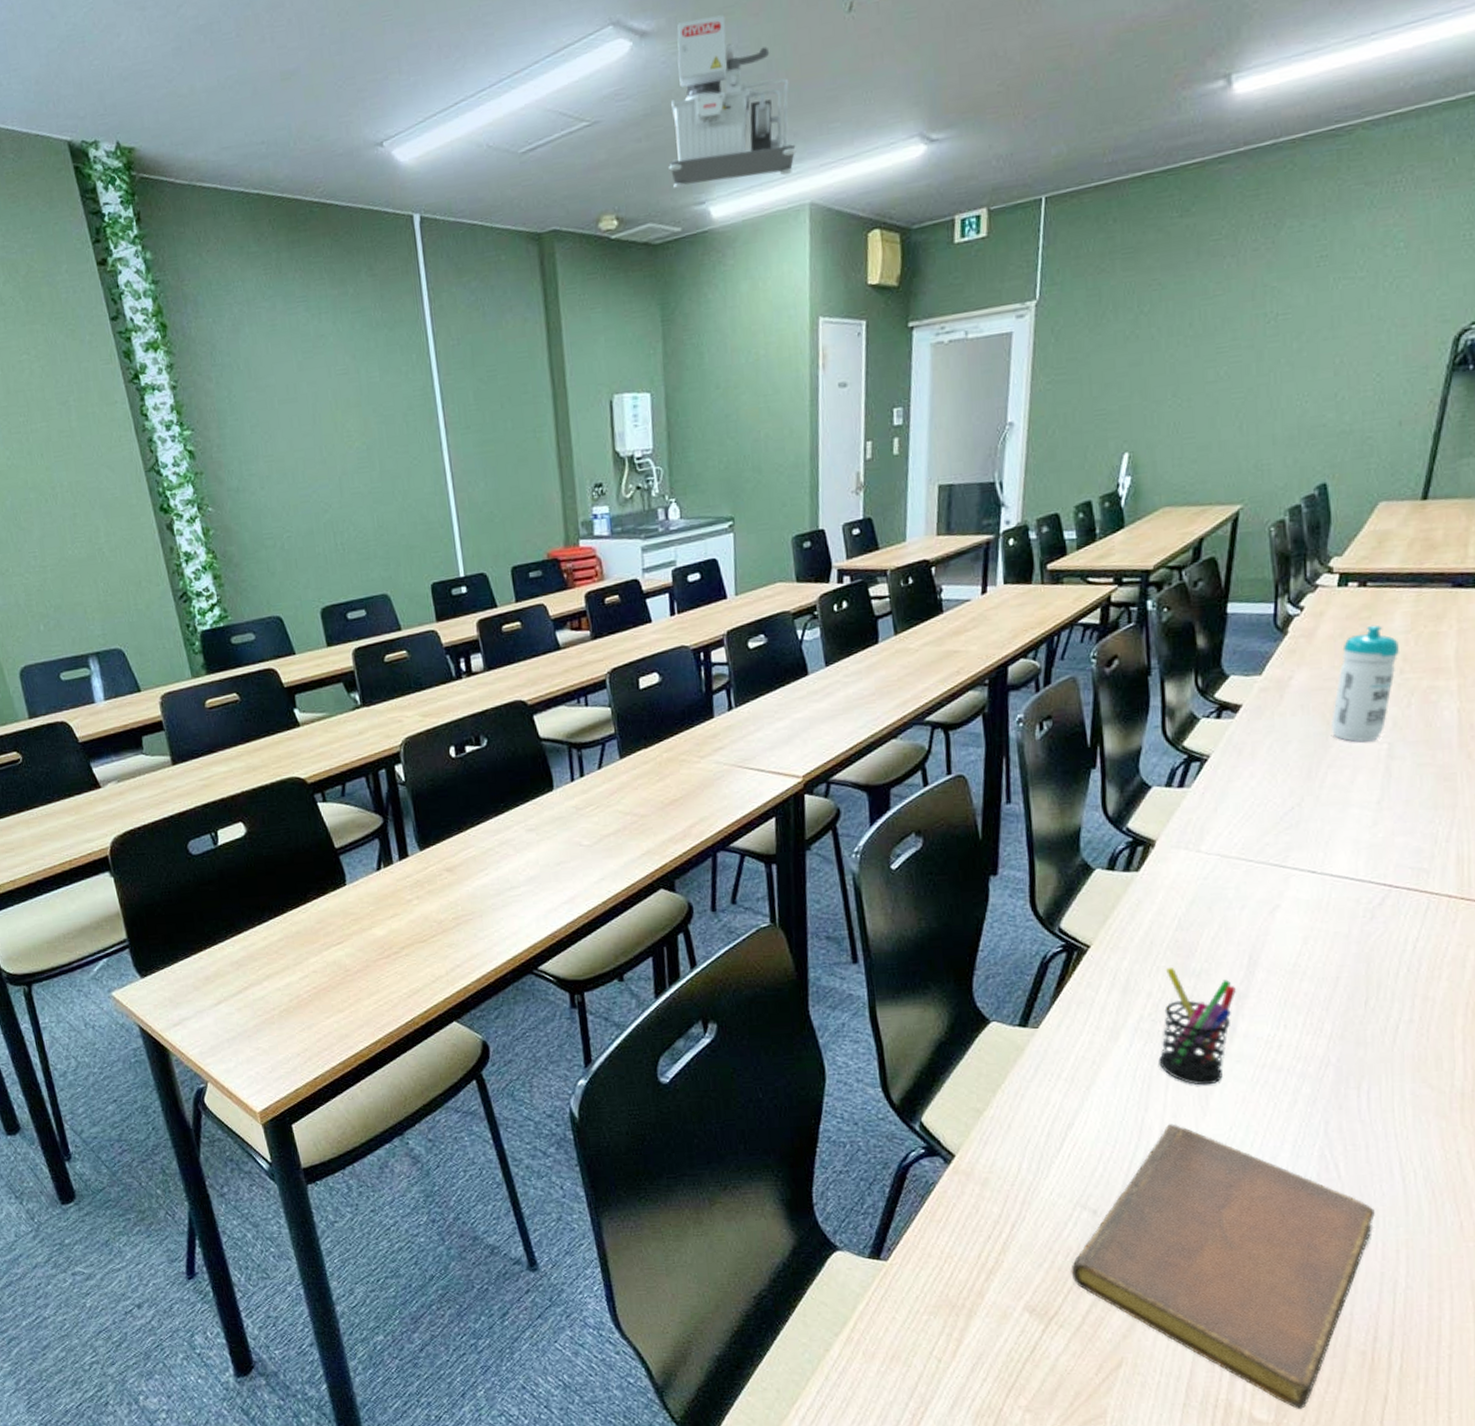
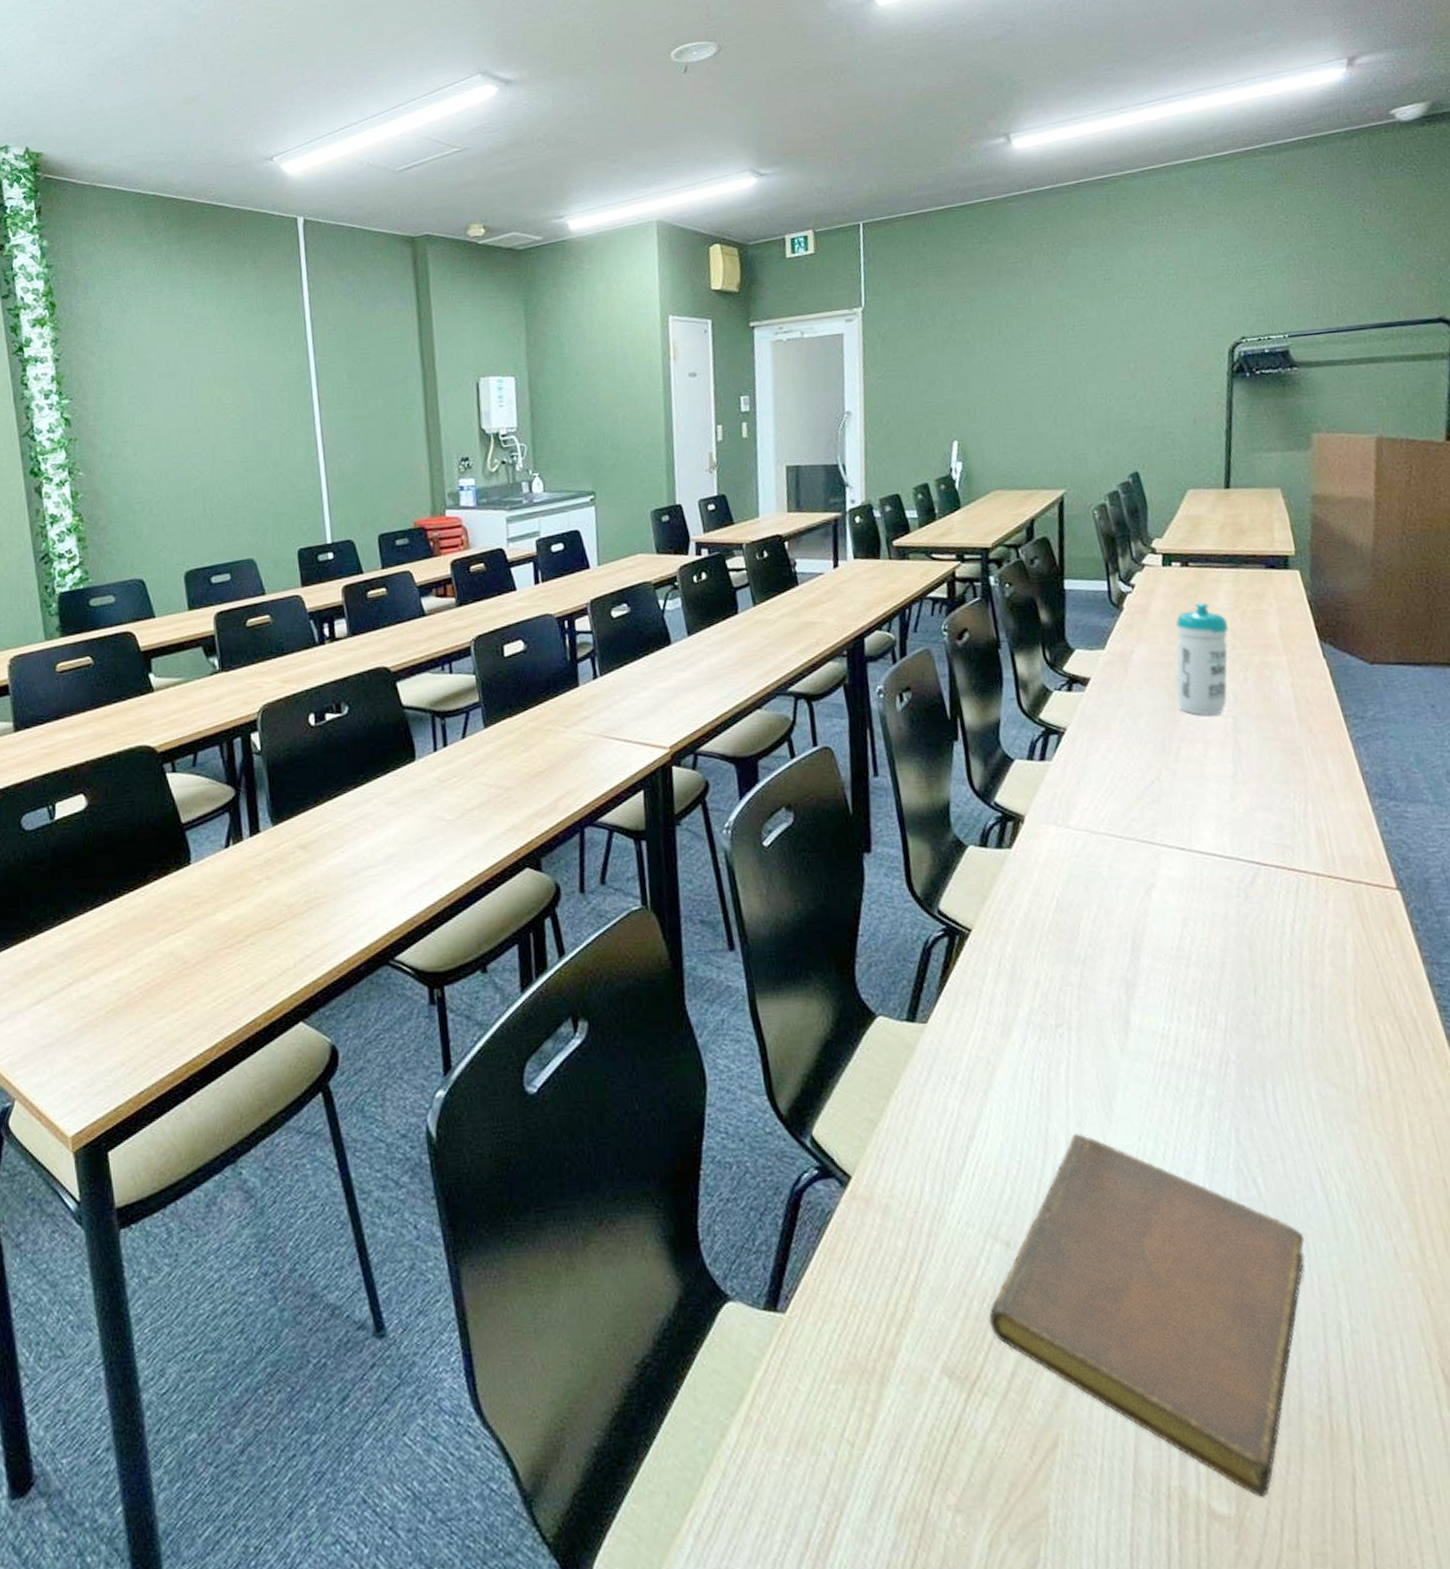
projector: present [669,14,796,189] -> none [531,70,643,205]
pen holder: present [1158,966,1236,1086] -> none [1049,952,1124,1088]

